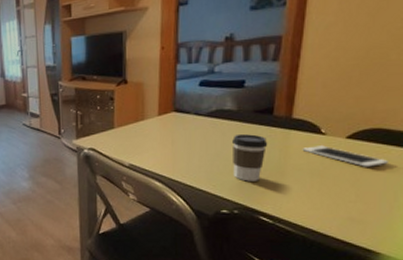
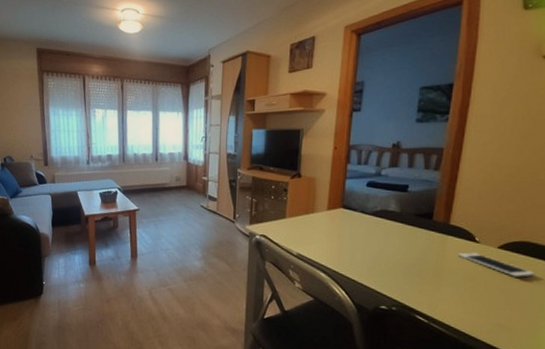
coffee cup: present [232,134,268,181] -> none [393,235,427,281]

